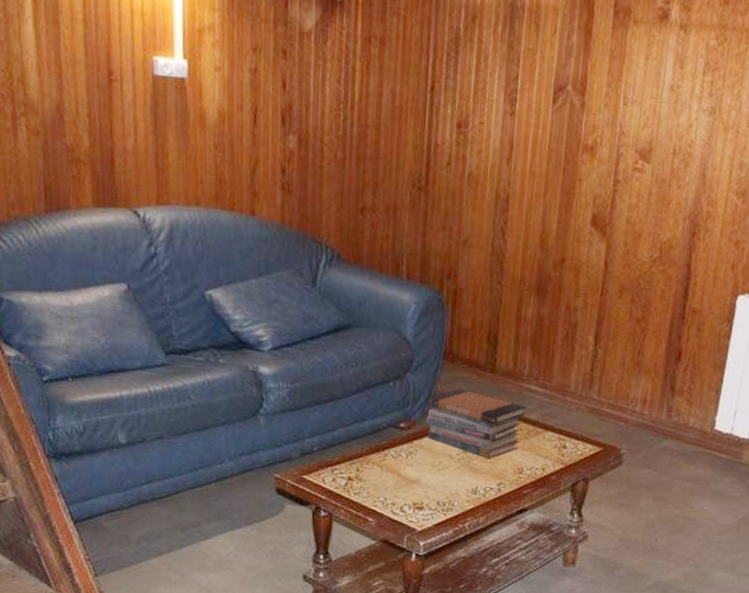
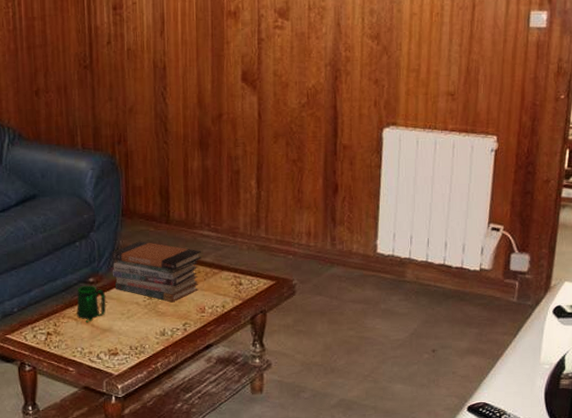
mug: none [383,431,417,471] -> present [77,286,106,322]

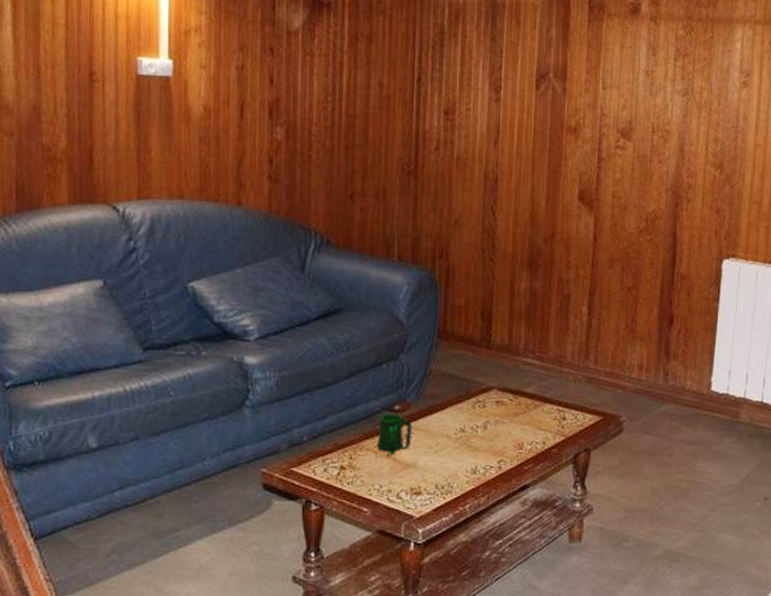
book stack: present [112,241,201,302] -> none [421,366,523,435]

